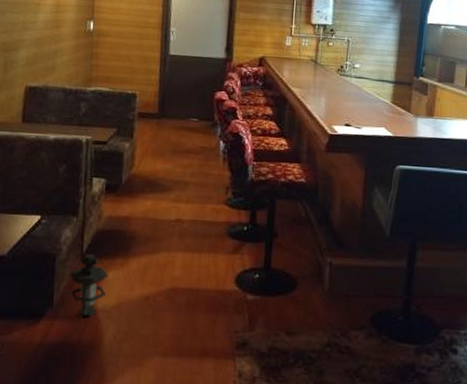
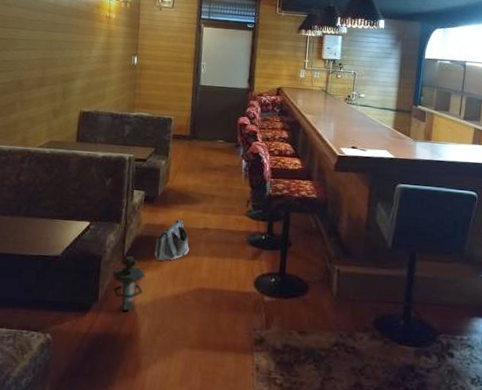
saddlebag: none [119,210,159,258] -> present [155,219,189,261]

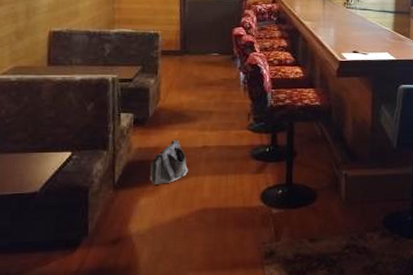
lantern: present [112,256,146,312] -> none [102,184,141,243]

